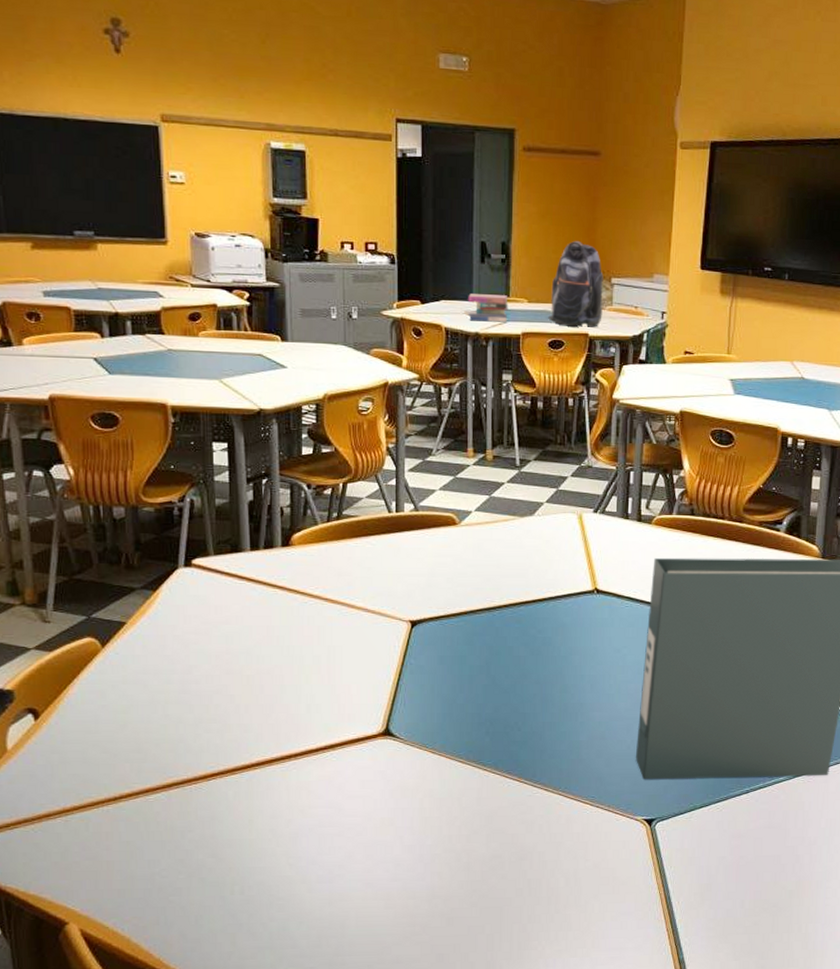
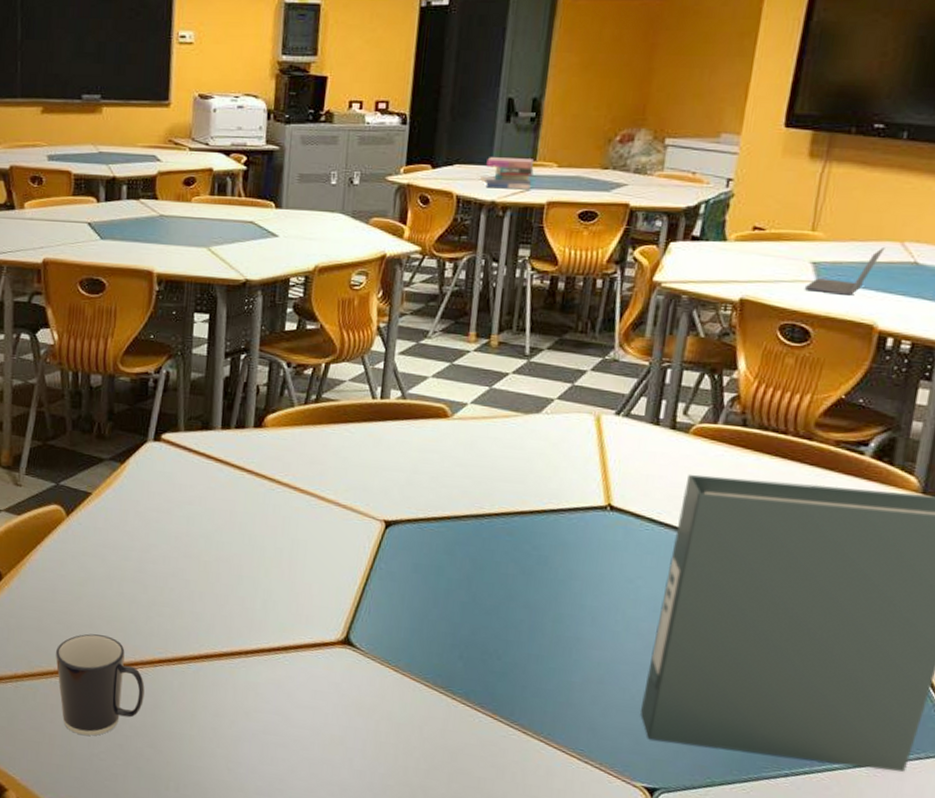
mug: none [105,758,200,856] -> present [56,633,145,736]
backpack: present [548,240,604,327] -> none [581,94,656,197]
laptop computer: none [726,366,780,405] -> present [804,248,885,295]

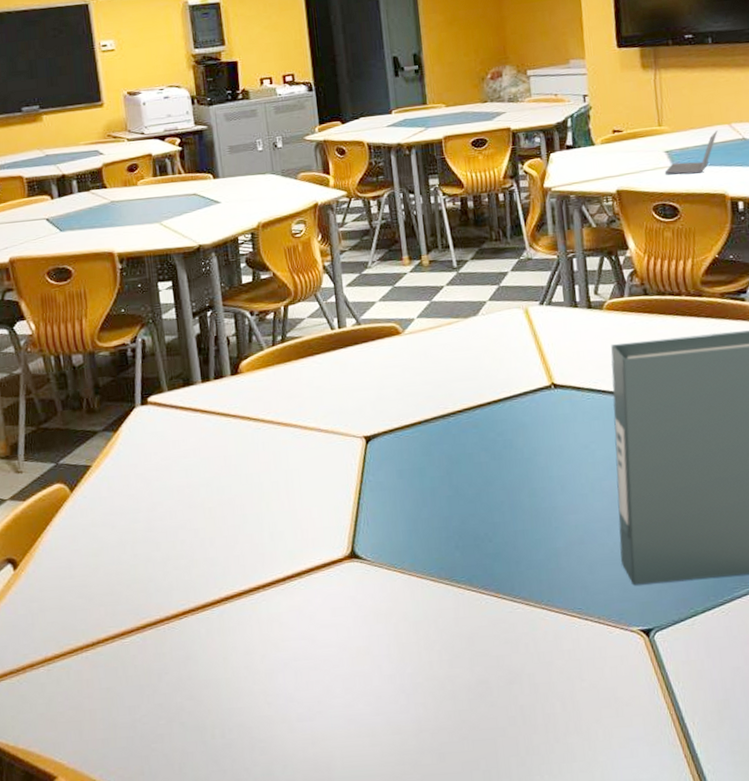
mug: present [56,633,145,736] -> none [82,599,176,703]
books: present [479,157,534,190] -> none [383,103,427,133]

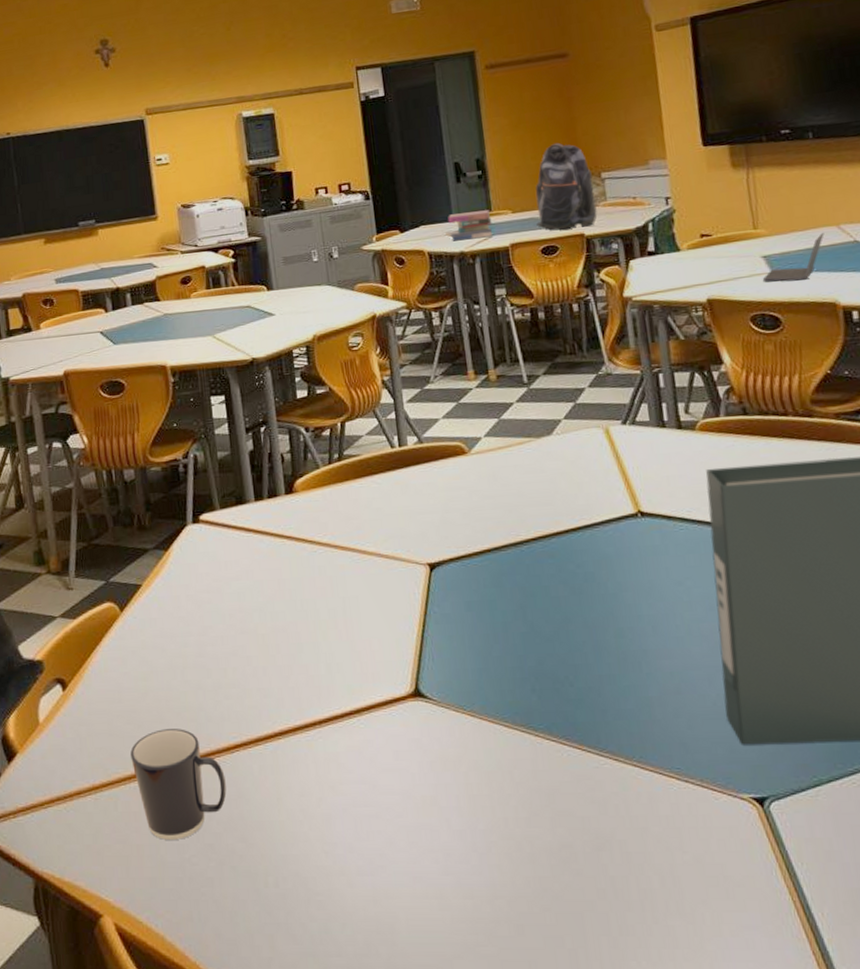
mug: none [82,599,176,703] -> present [130,729,227,840]
books: none [383,103,427,133] -> present [444,210,492,241]
backpack: none [467,40,523,124] -> present [535,142,597,230]

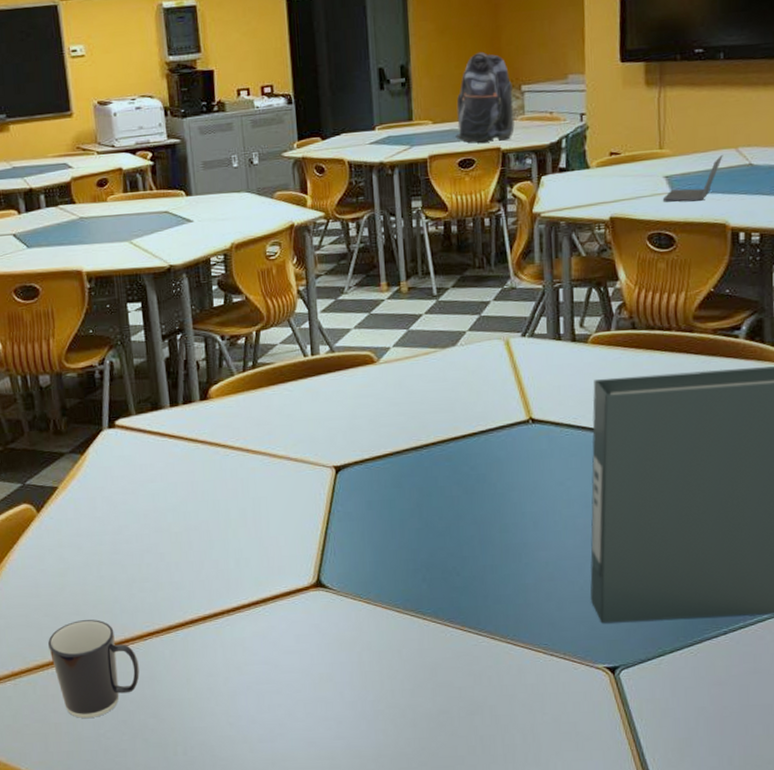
books: present [444,210,492,241] -> none [365,119,413,151]

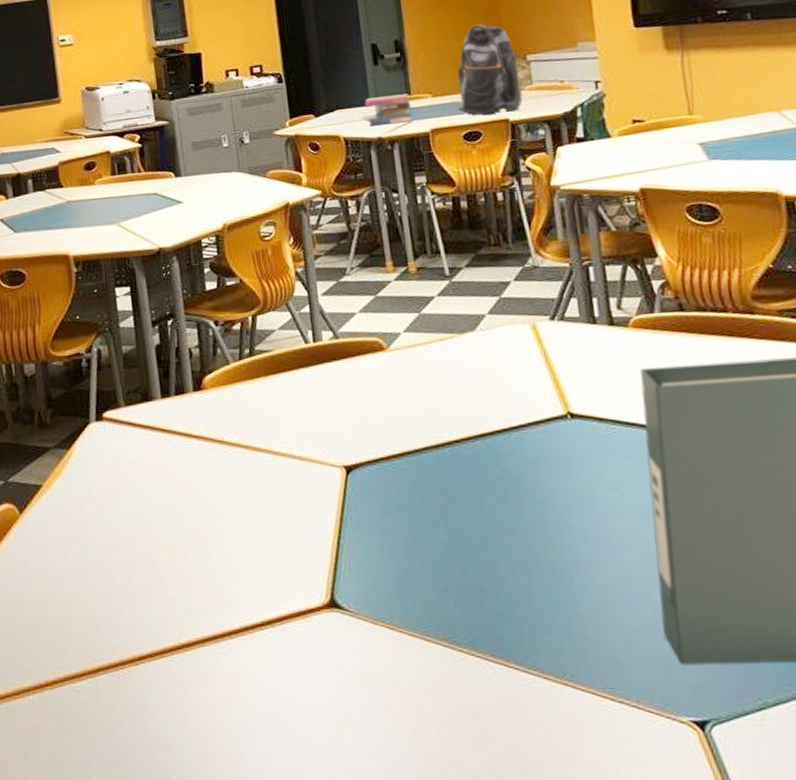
mug: present [48,619,140,718] -> none [29,638,131,757]
books: none [365,119,413,151] -> present [361,93,412,126]
laptop computer: present [662,155,723,202] -> none [698,119,765,170]

